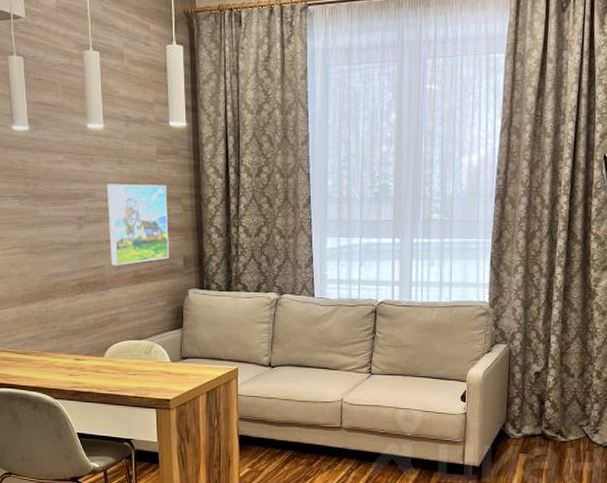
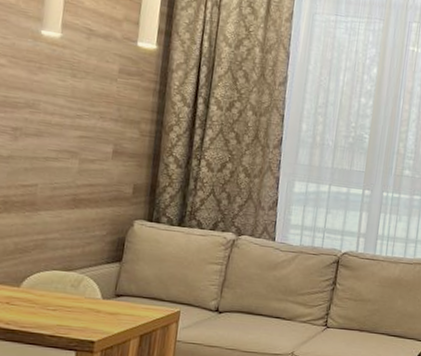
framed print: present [106,184,169,266] -> none [46,96,125,187]

